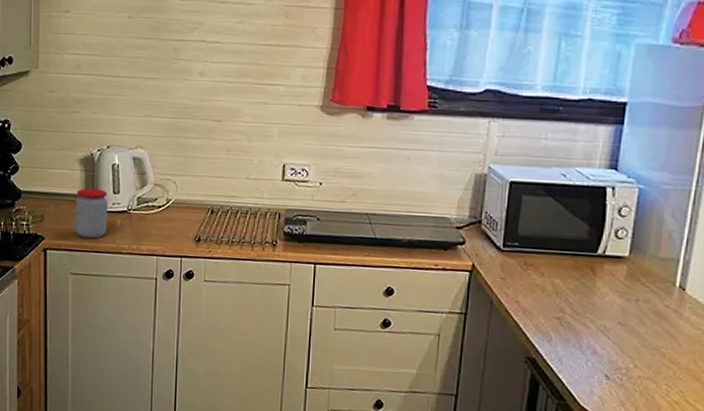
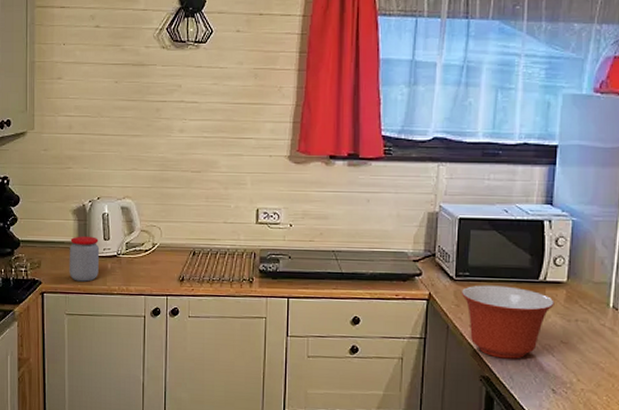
mixing bowl: none [508,257,613,341] -> present [461,285,554,359]

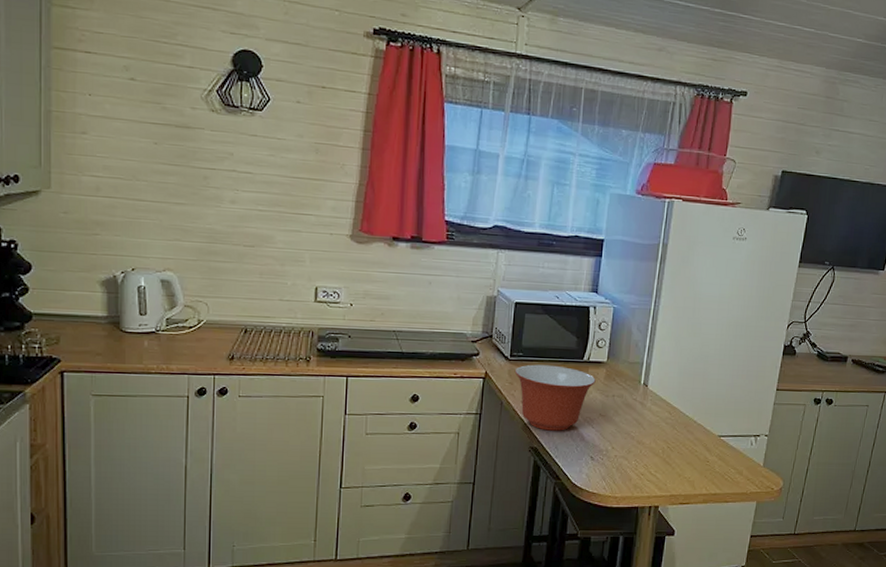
jar: present [69,236,100,282] -> none [96,310,135,360]

